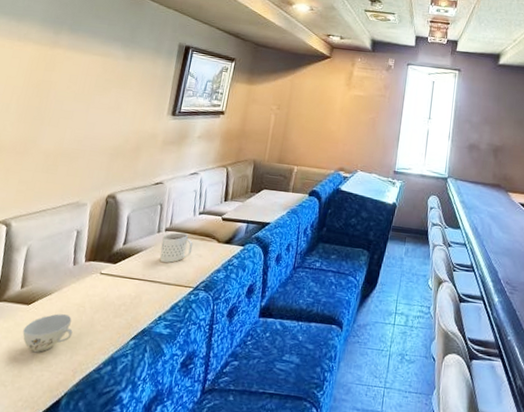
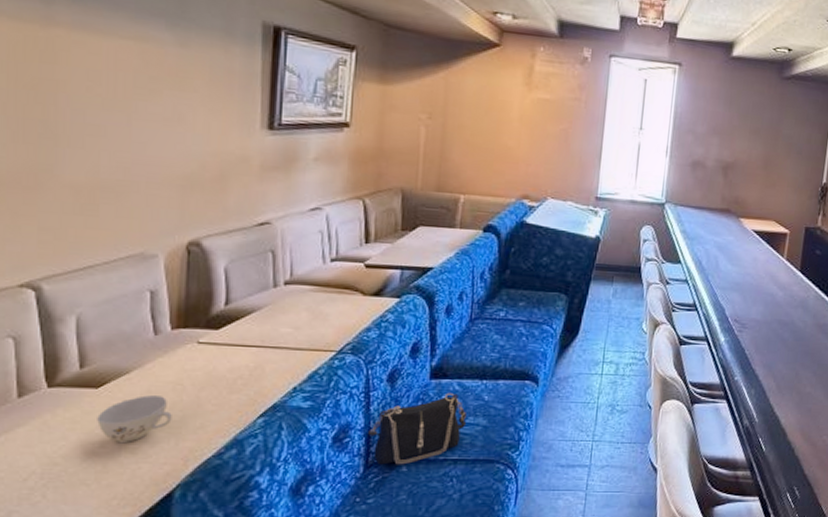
mug: present [159,232,194,263] -> none [281,285,328,325]
handbag: none [207,330,284,394] -> present [368,392,467,465]

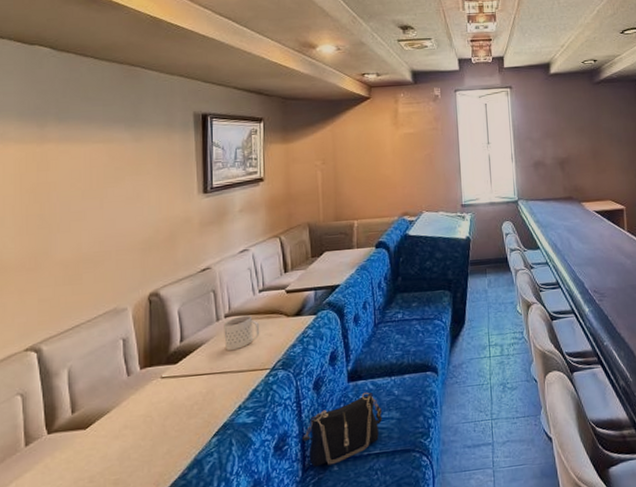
teacup: present [97,395,172,444] -> none [86,429,144,477]
mug: none [281,285,328,325] -> present [224,315,260,351]

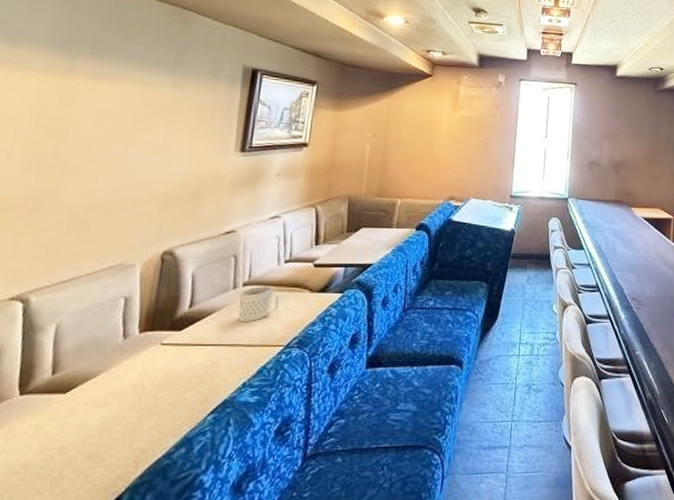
handbag: present [303,392,383,467] -> none [308,380,398,457]

